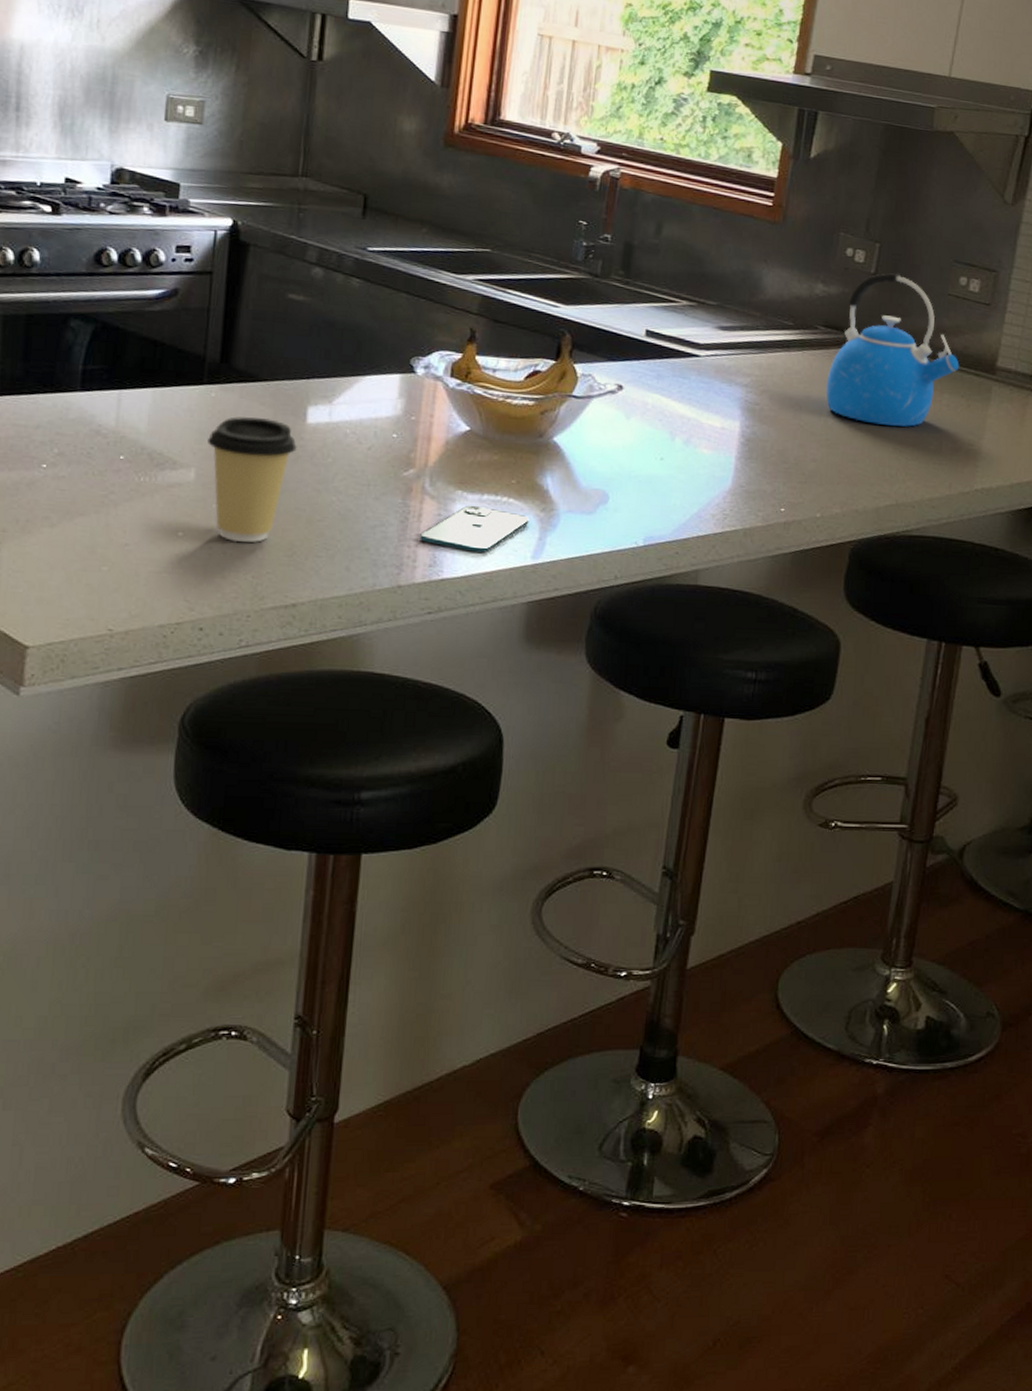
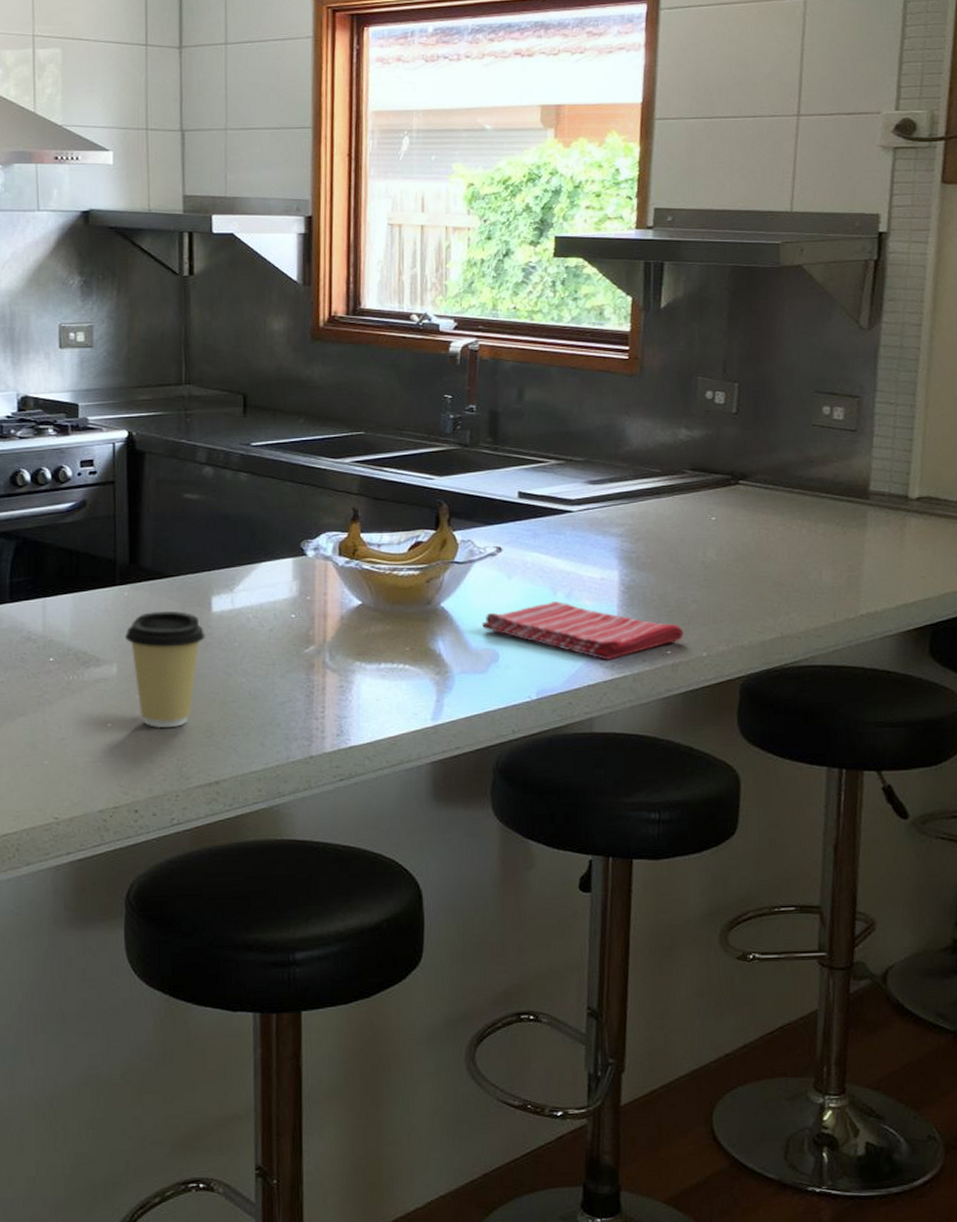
smartphone: present [420,505,530,553] -> none [326,674,426,719]
dish towel: none [594,447,800,513] -> present [482,601,684,661]
kettle: present [826,273,960,427] -> none [699,410,831,560]

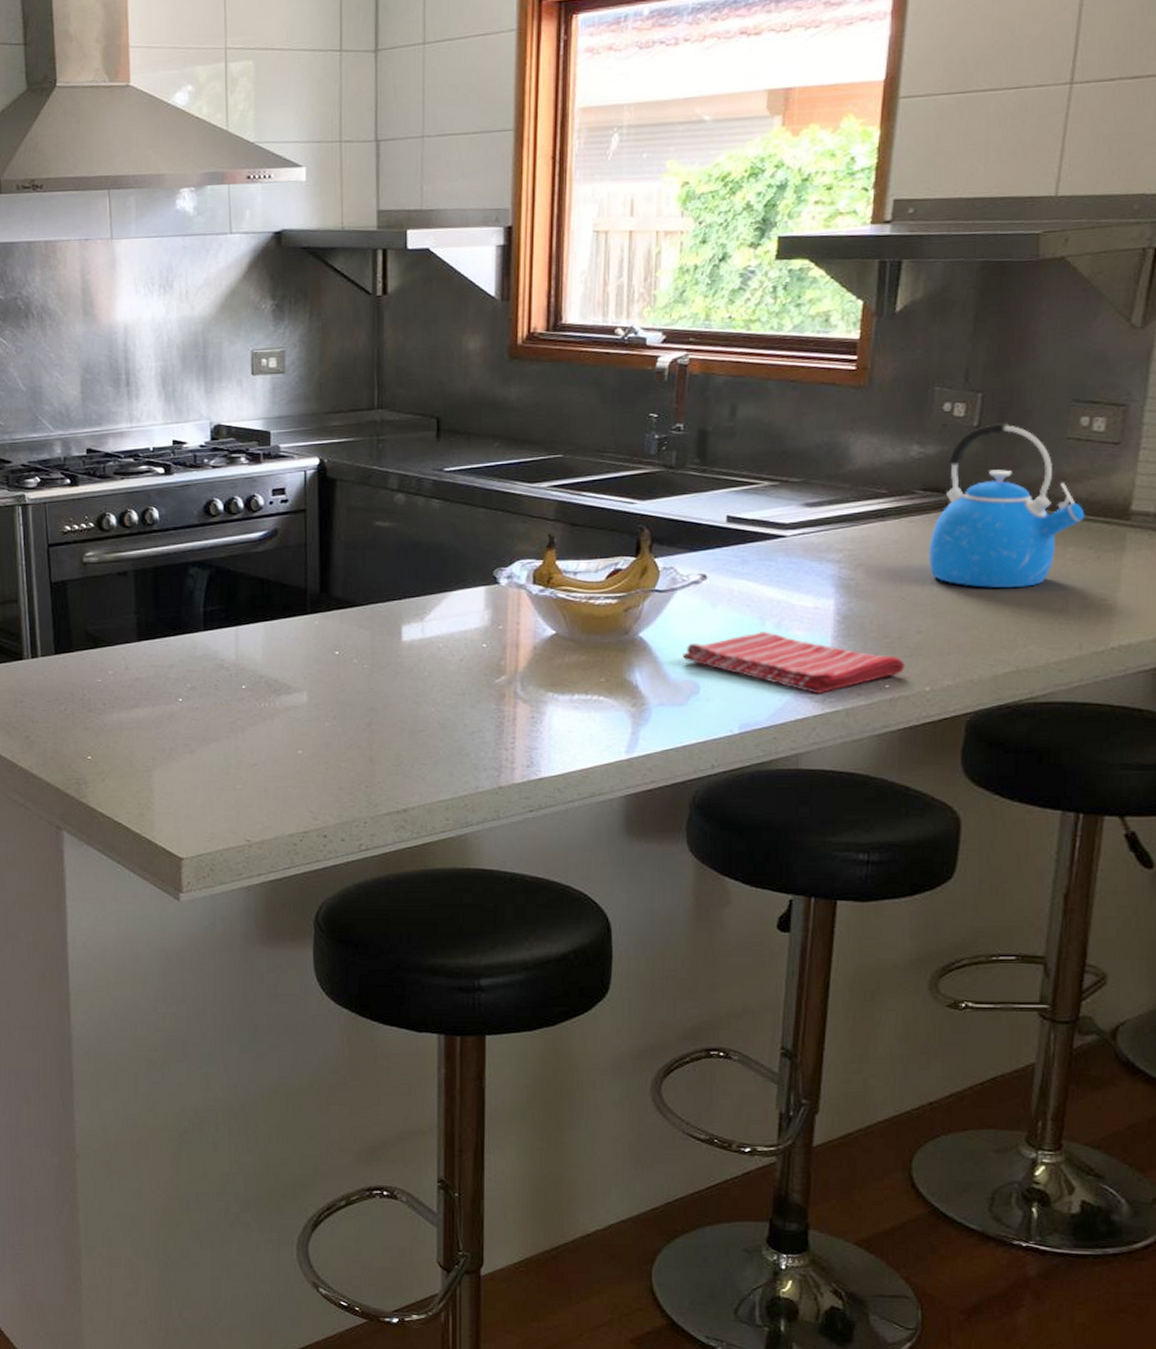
coffee cup: present [125,611,205,729] -> none [316,640,395,756]
kettle: none [699,410,831,560] -> present [928,422,1085,588]

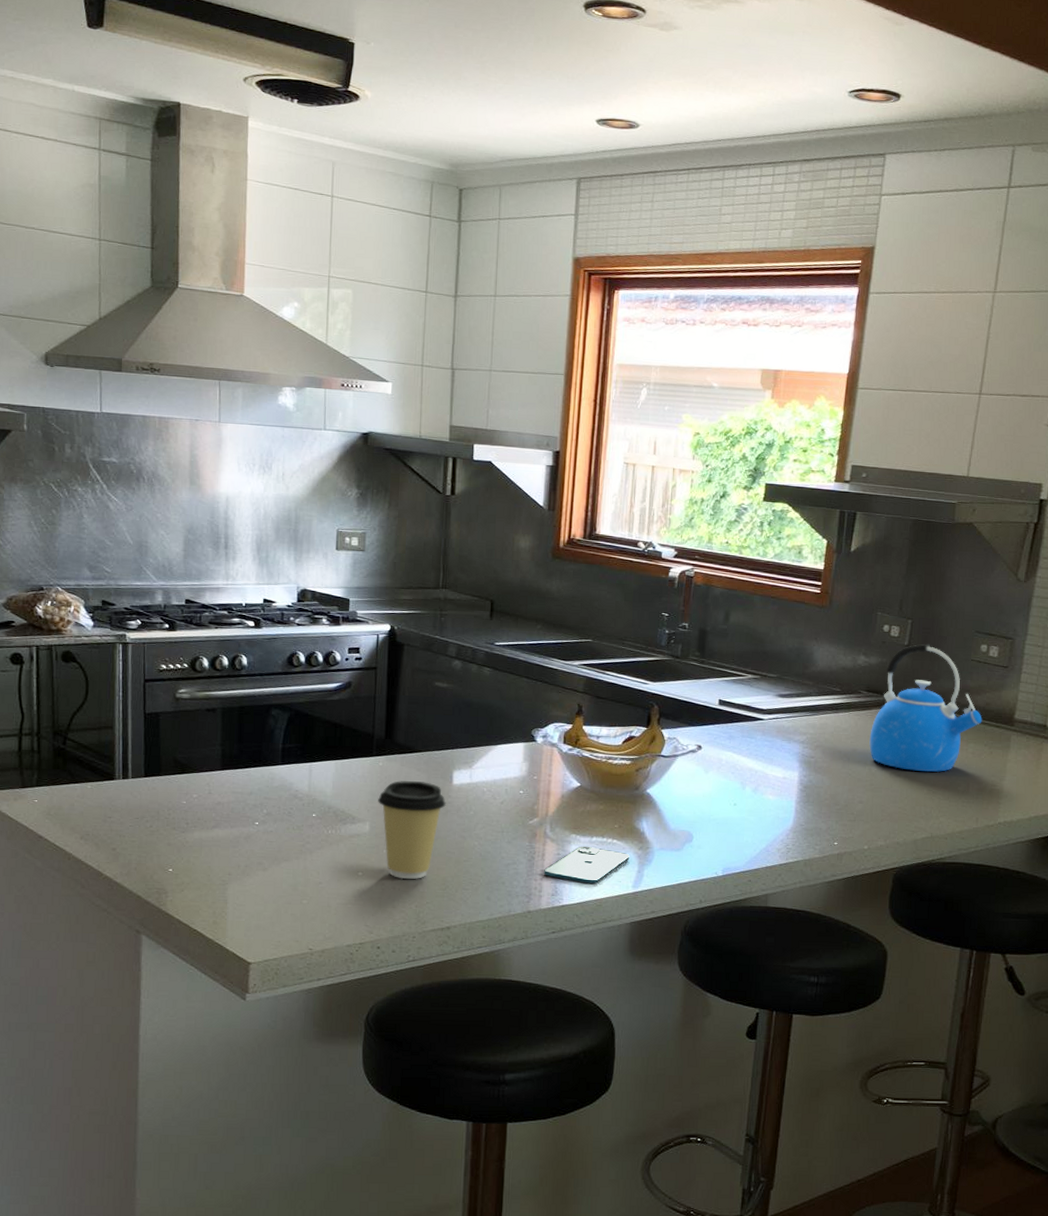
coffee cup: none [316,640,395,756] -> present [378,781,446,880]
smartphone: none [516,706,621,751] -> present [544,846,630,884]
dish towel: present [683,632,906,694] -> none [681,794,850,847]

